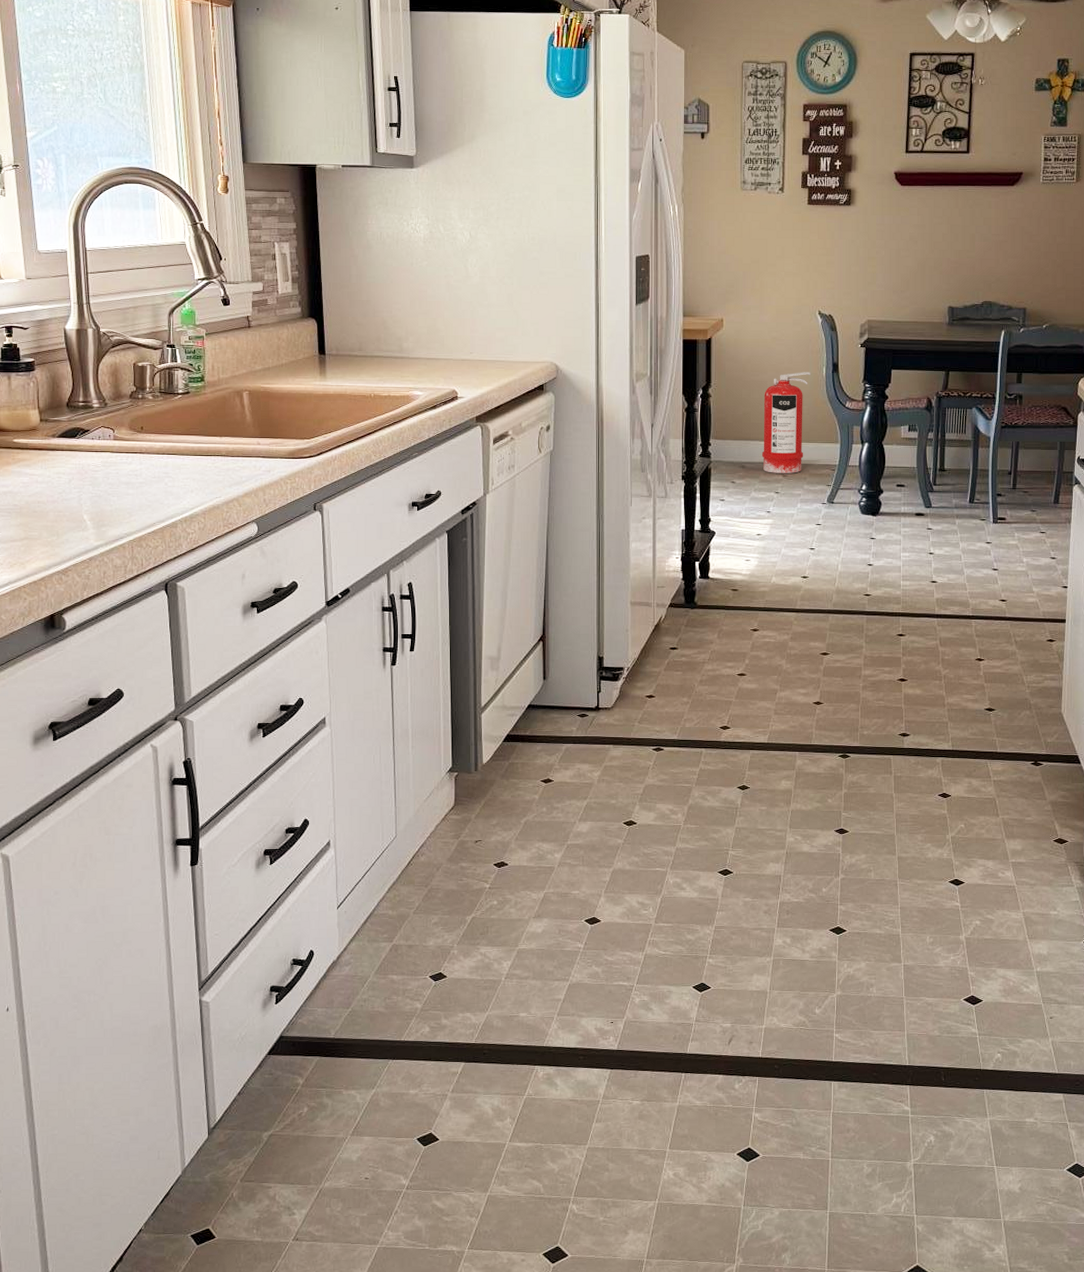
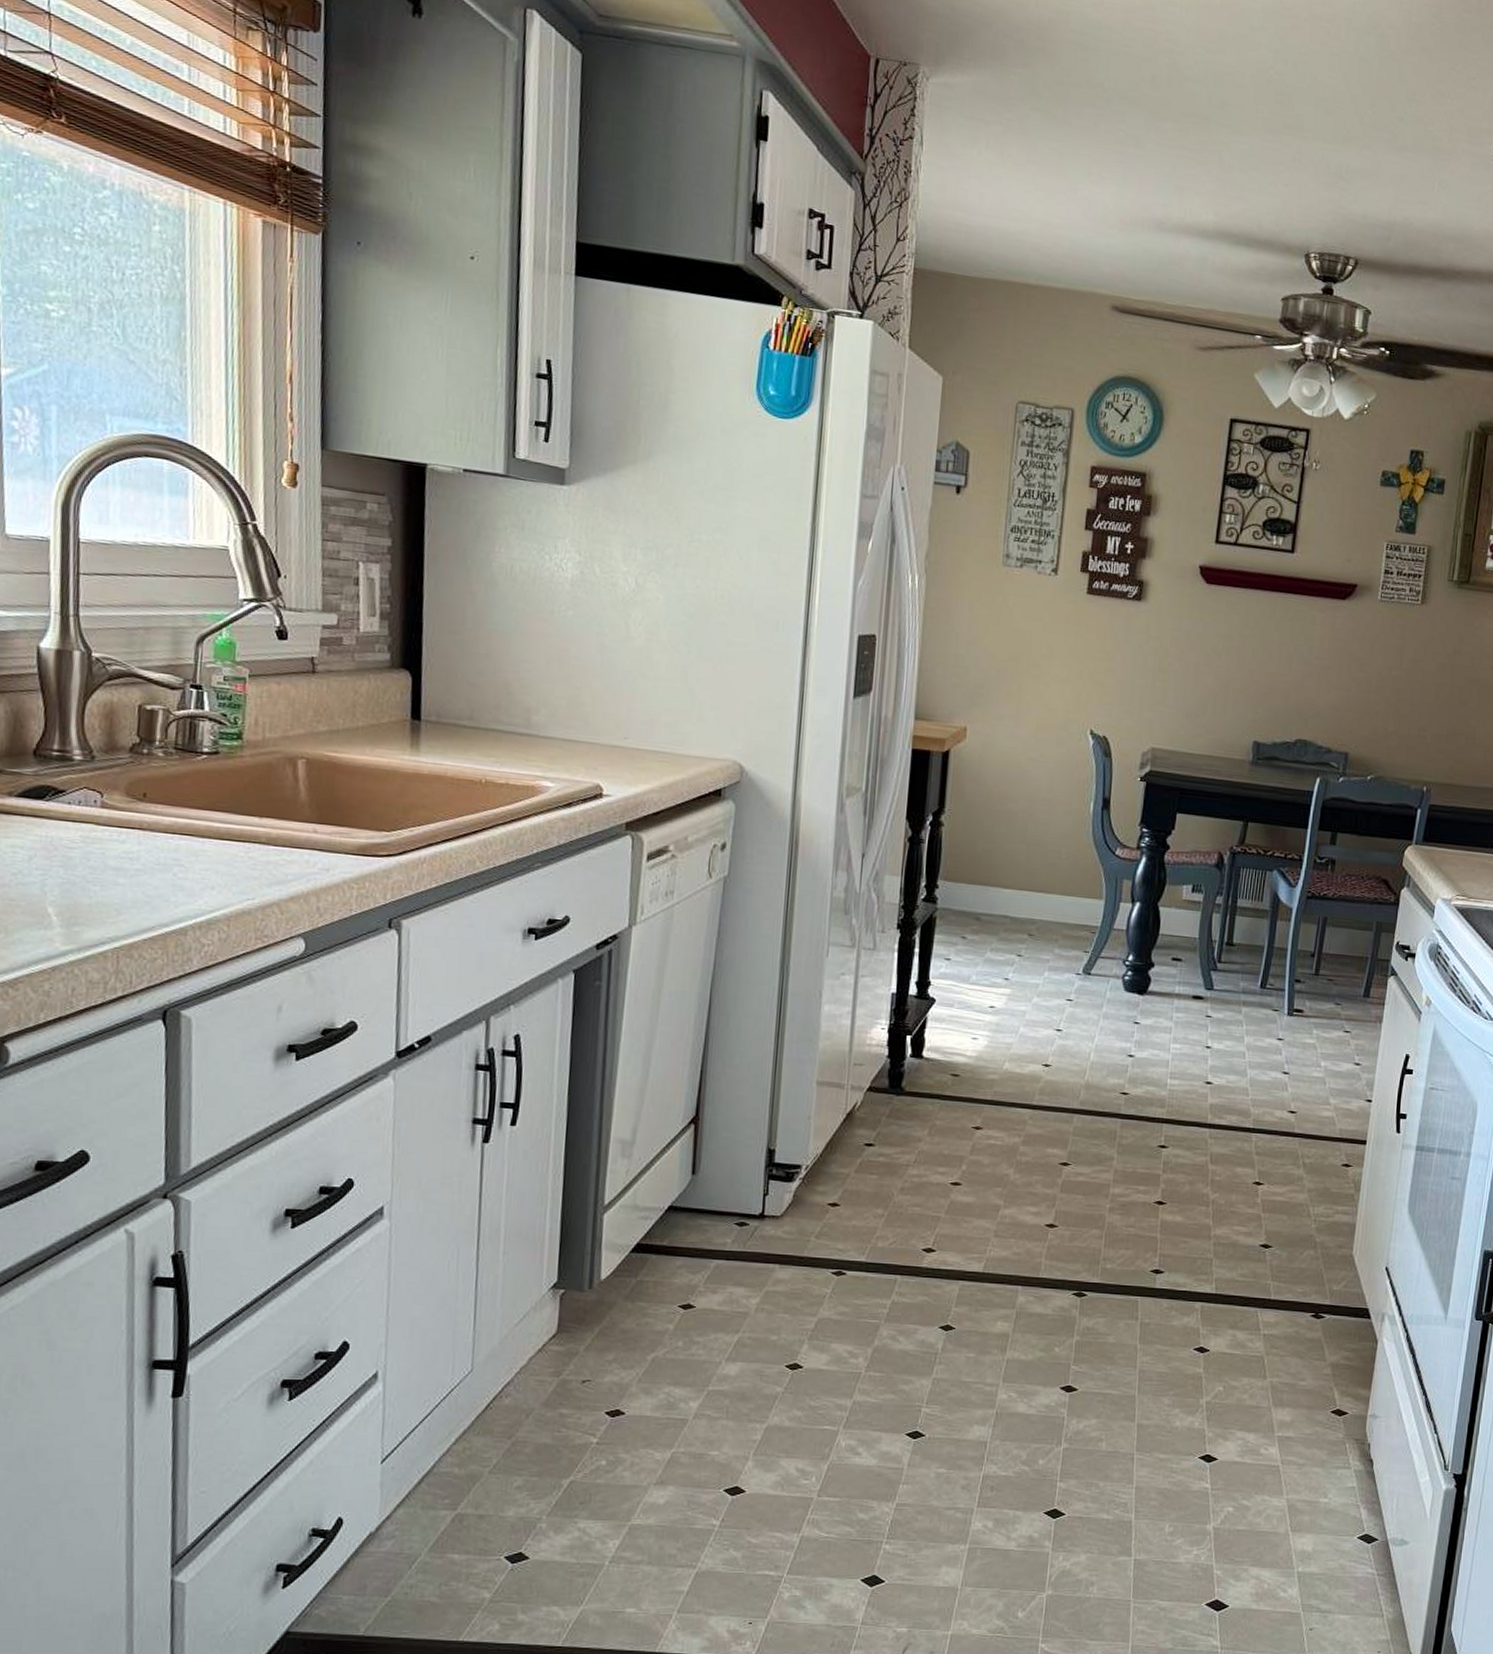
fire extinguisher: present [762,372,811,473] -> none [1004,805,1075,933]

